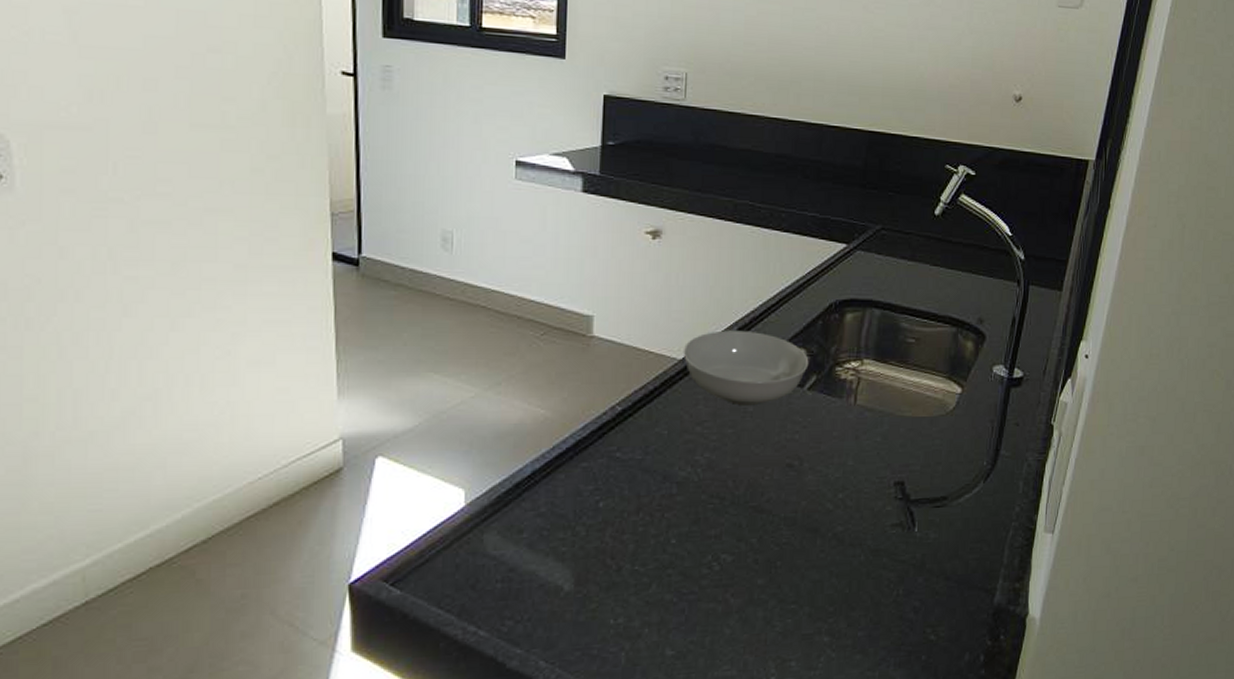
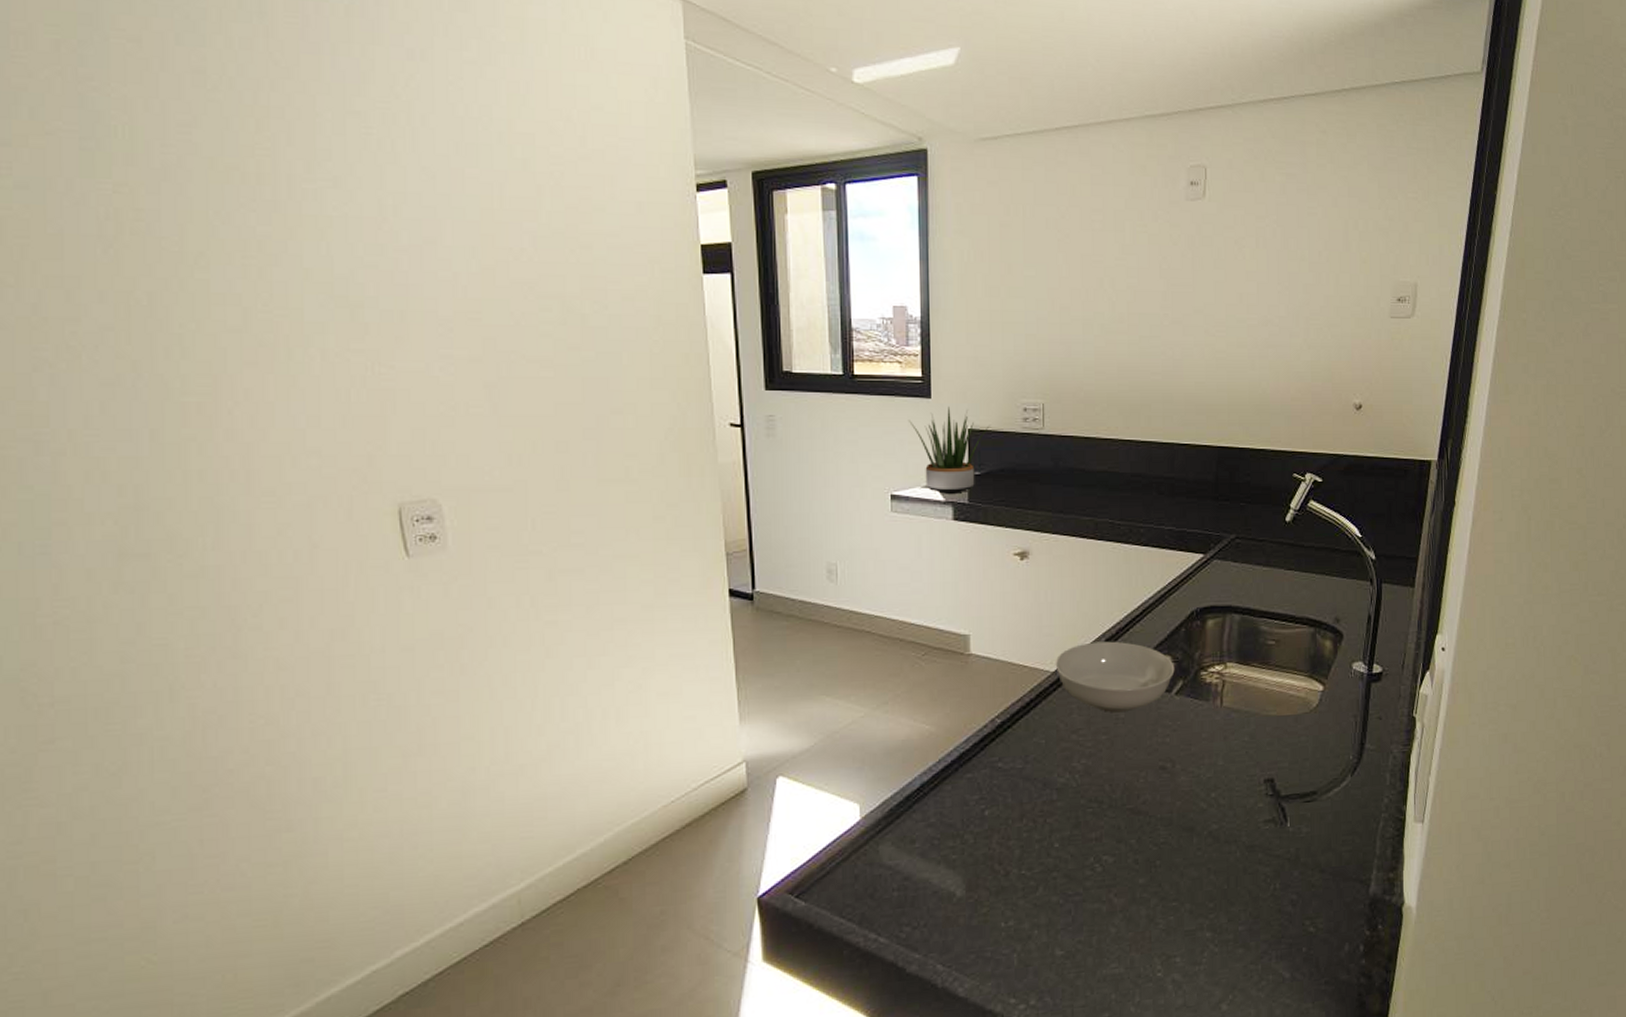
potted plant: none [540,69,628,164] -> present [909,406,990,494]

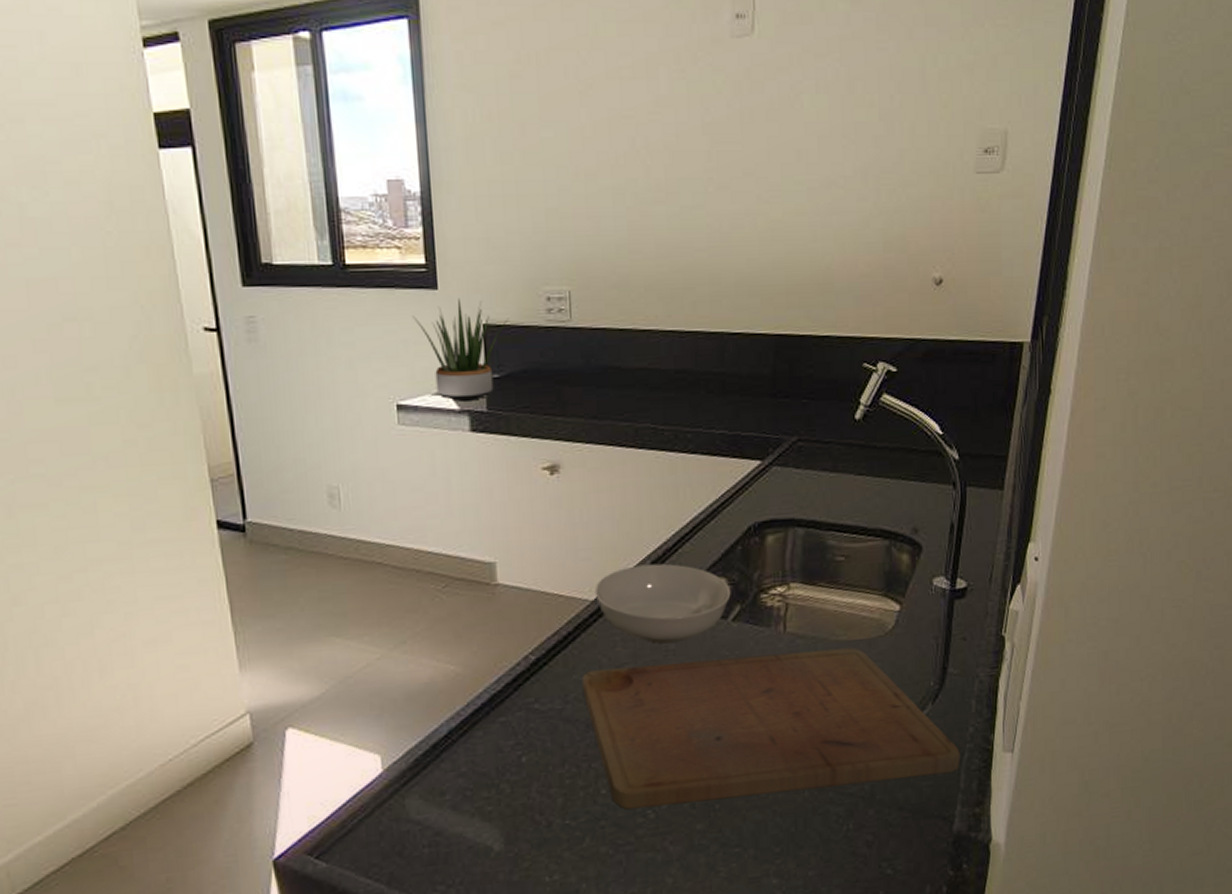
cutting board: none [1041,722,1376,863] -> present [582,648,960,810]

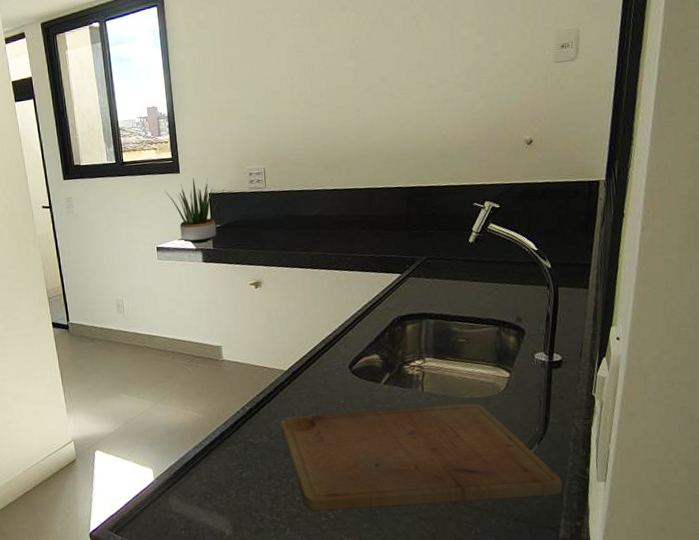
bowl: present [594,563,731,644] -> none [287,345,382,400]

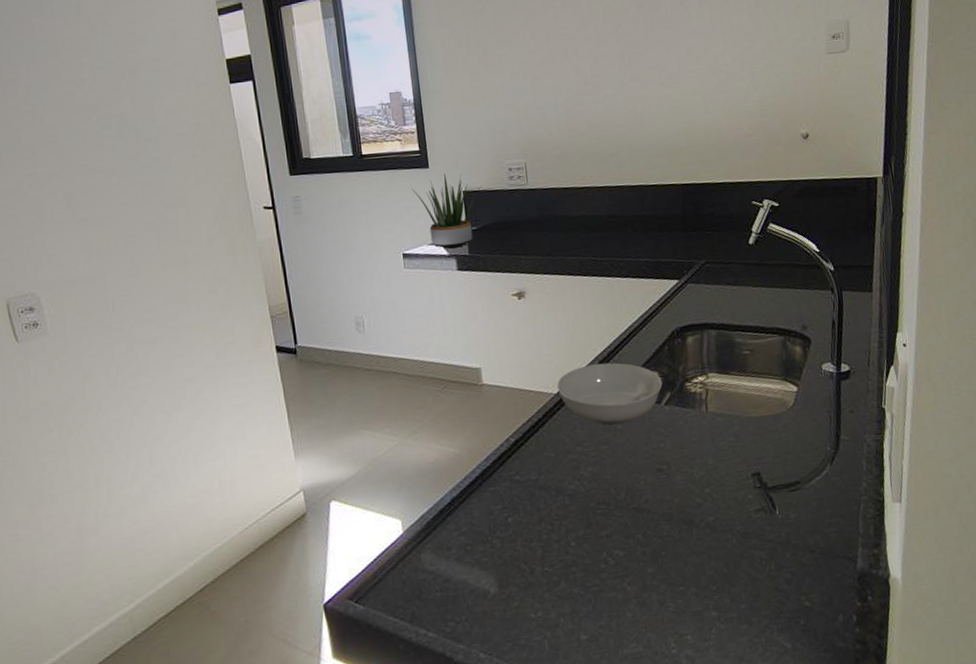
cutting board: present [281,403,563,511] -> none [551,422,858,558]
bowl: none [287,345,382,400] -> present [556,362,662,425]

